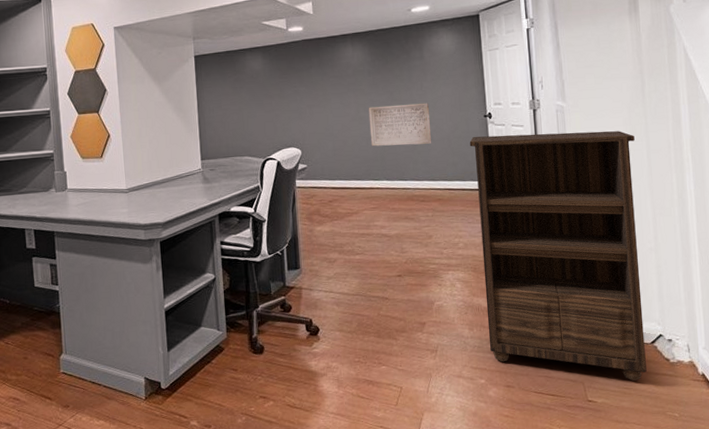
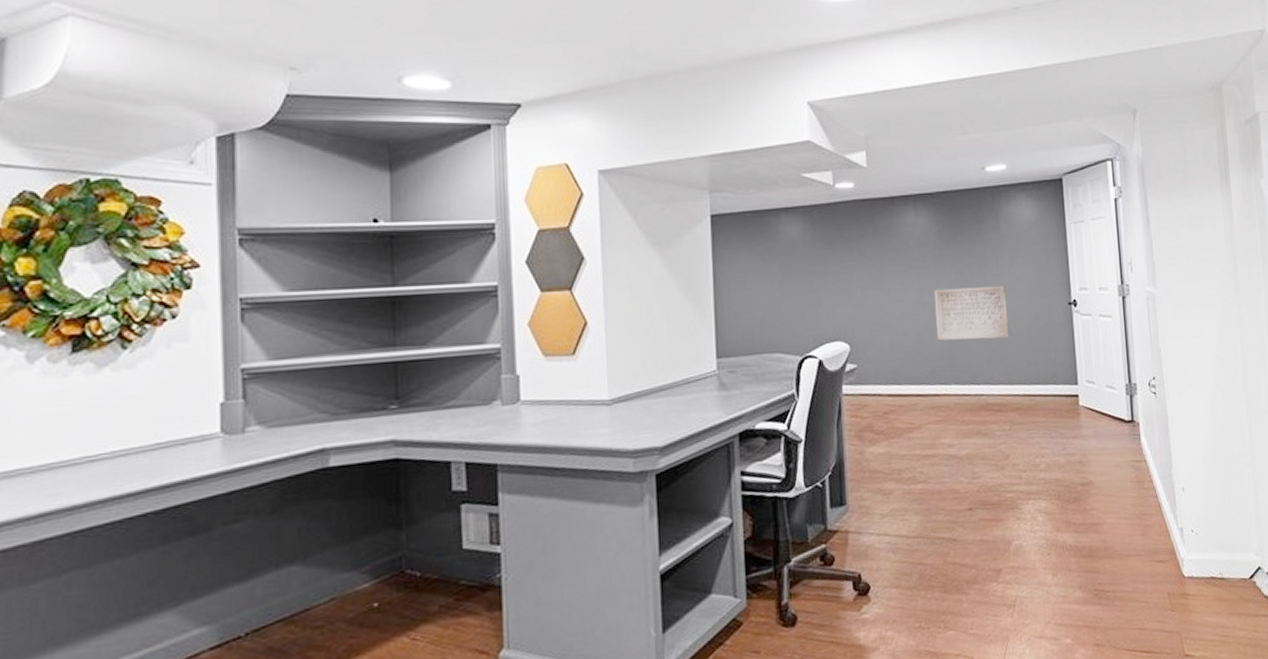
bookshelf: present [469,131,647,381] -> none [1052,323,1246,626]

